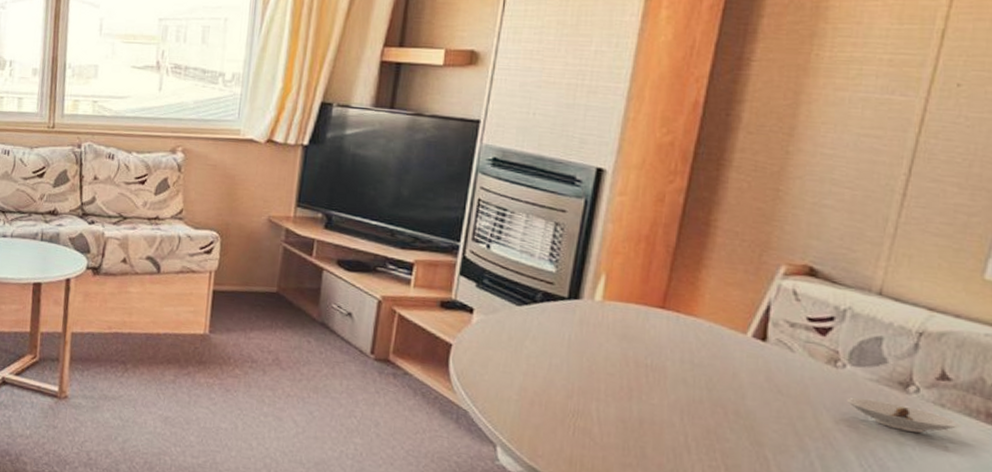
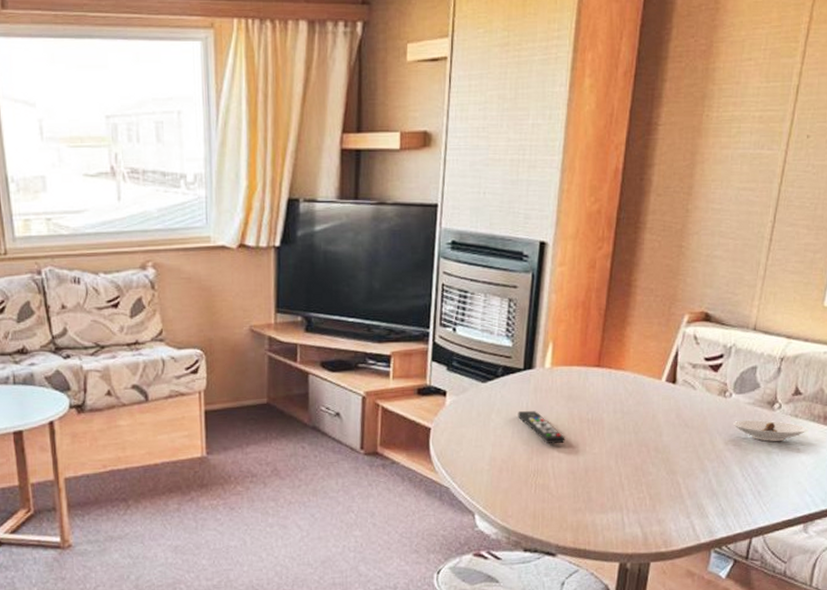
remote control: none [557,343,616,386] -> present [518,411,565,444]

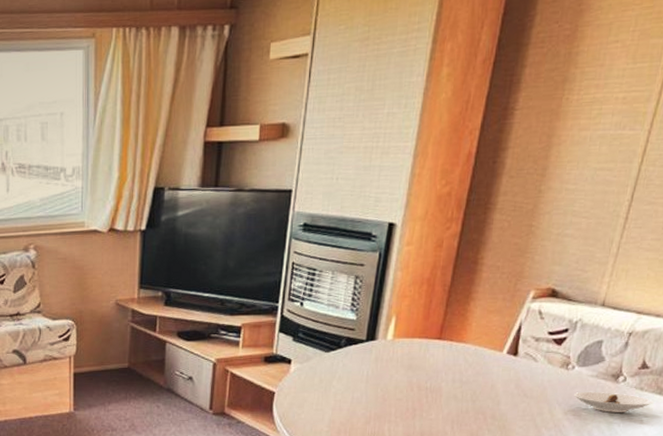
remote control: present [518,411,565,444] -> none [358,379,403,410]

